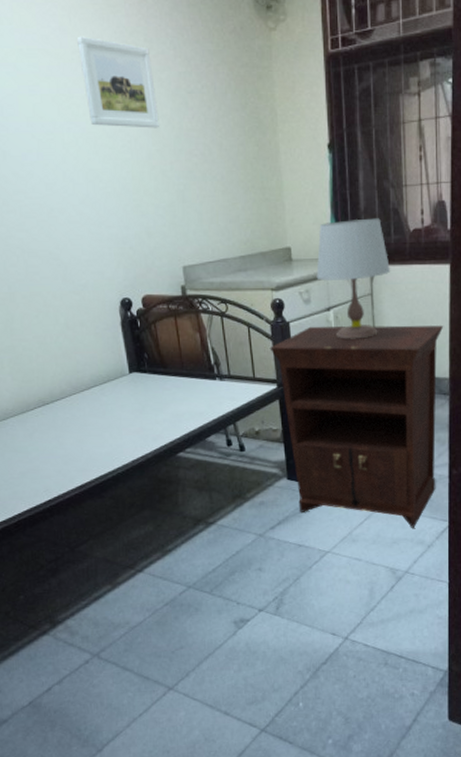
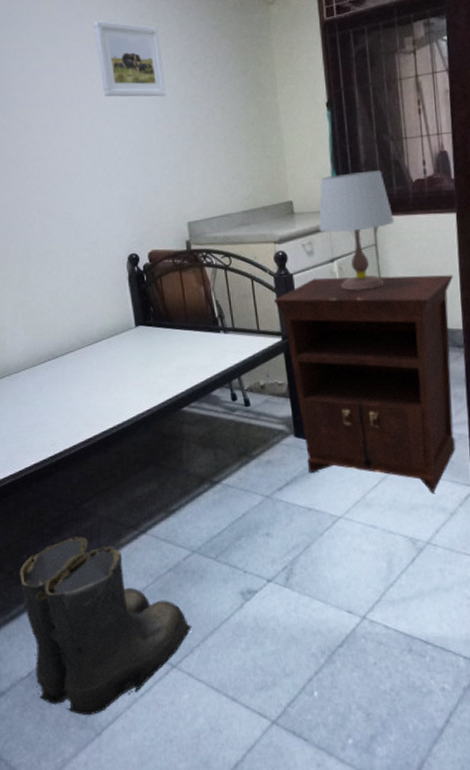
boots: none [16,577,187,736] -> present [19,537,191,716]

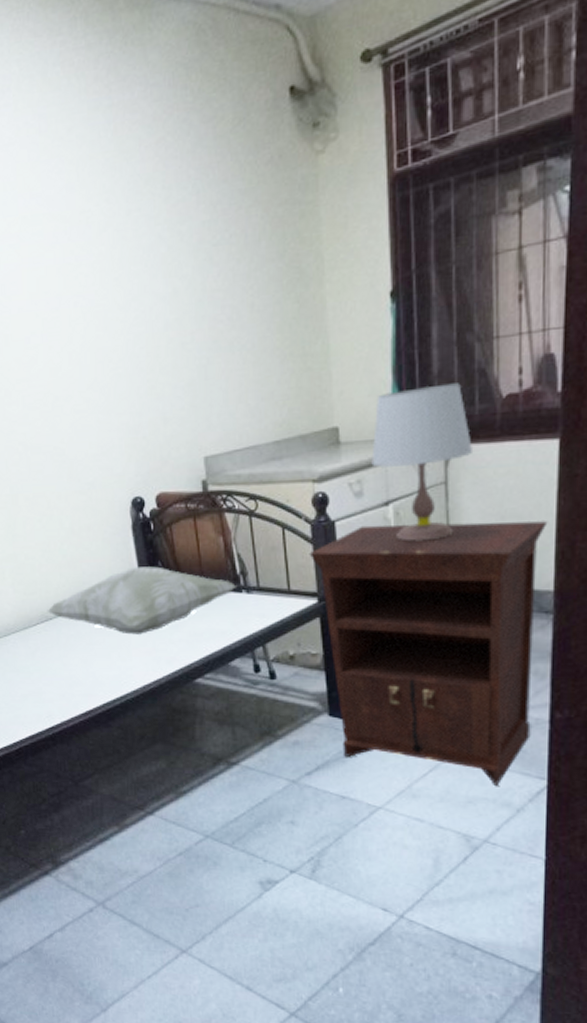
boots: present [19,537,191,716] -> none [16,814,203,993]
decorative pillow: none [54,311,216,370] -> present [47,566,238,635]
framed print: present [94,20,166,97] -> none [86,192,178,297]

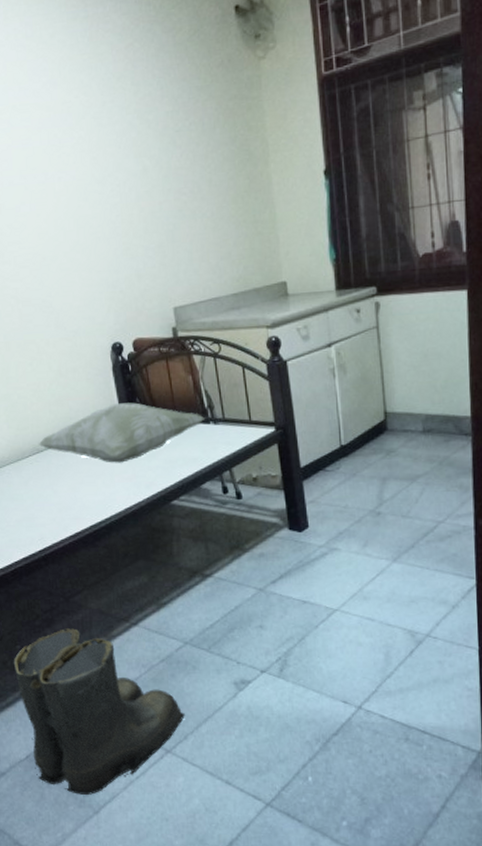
boots: none [16,814,203,993] -> present [13,628,185,796]
nightstand: present [309,521,548,787] -> none [266,358,463,587]
table lamp: present [371,383,472,542] -> none [315,245,398,377]

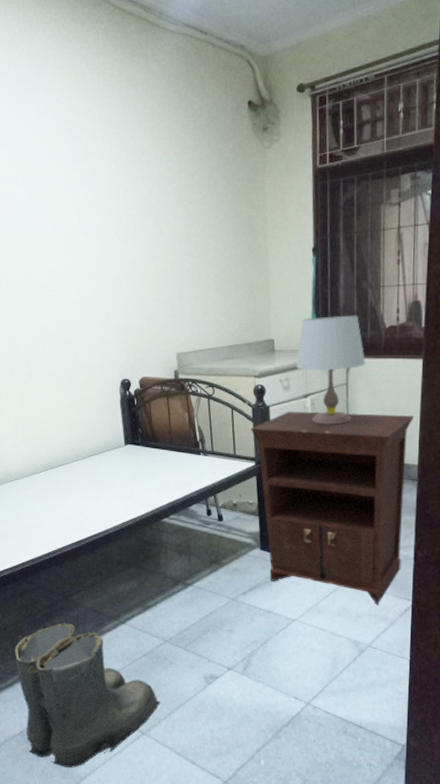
decorative pillow: present [38,402,206,463] -> none [50,431,197,483]
nightstand: none [266,358,463,587] -> present [250,411,415,606]
table lamp: none [315,245,398,377] -> present [296,315,365,425]

